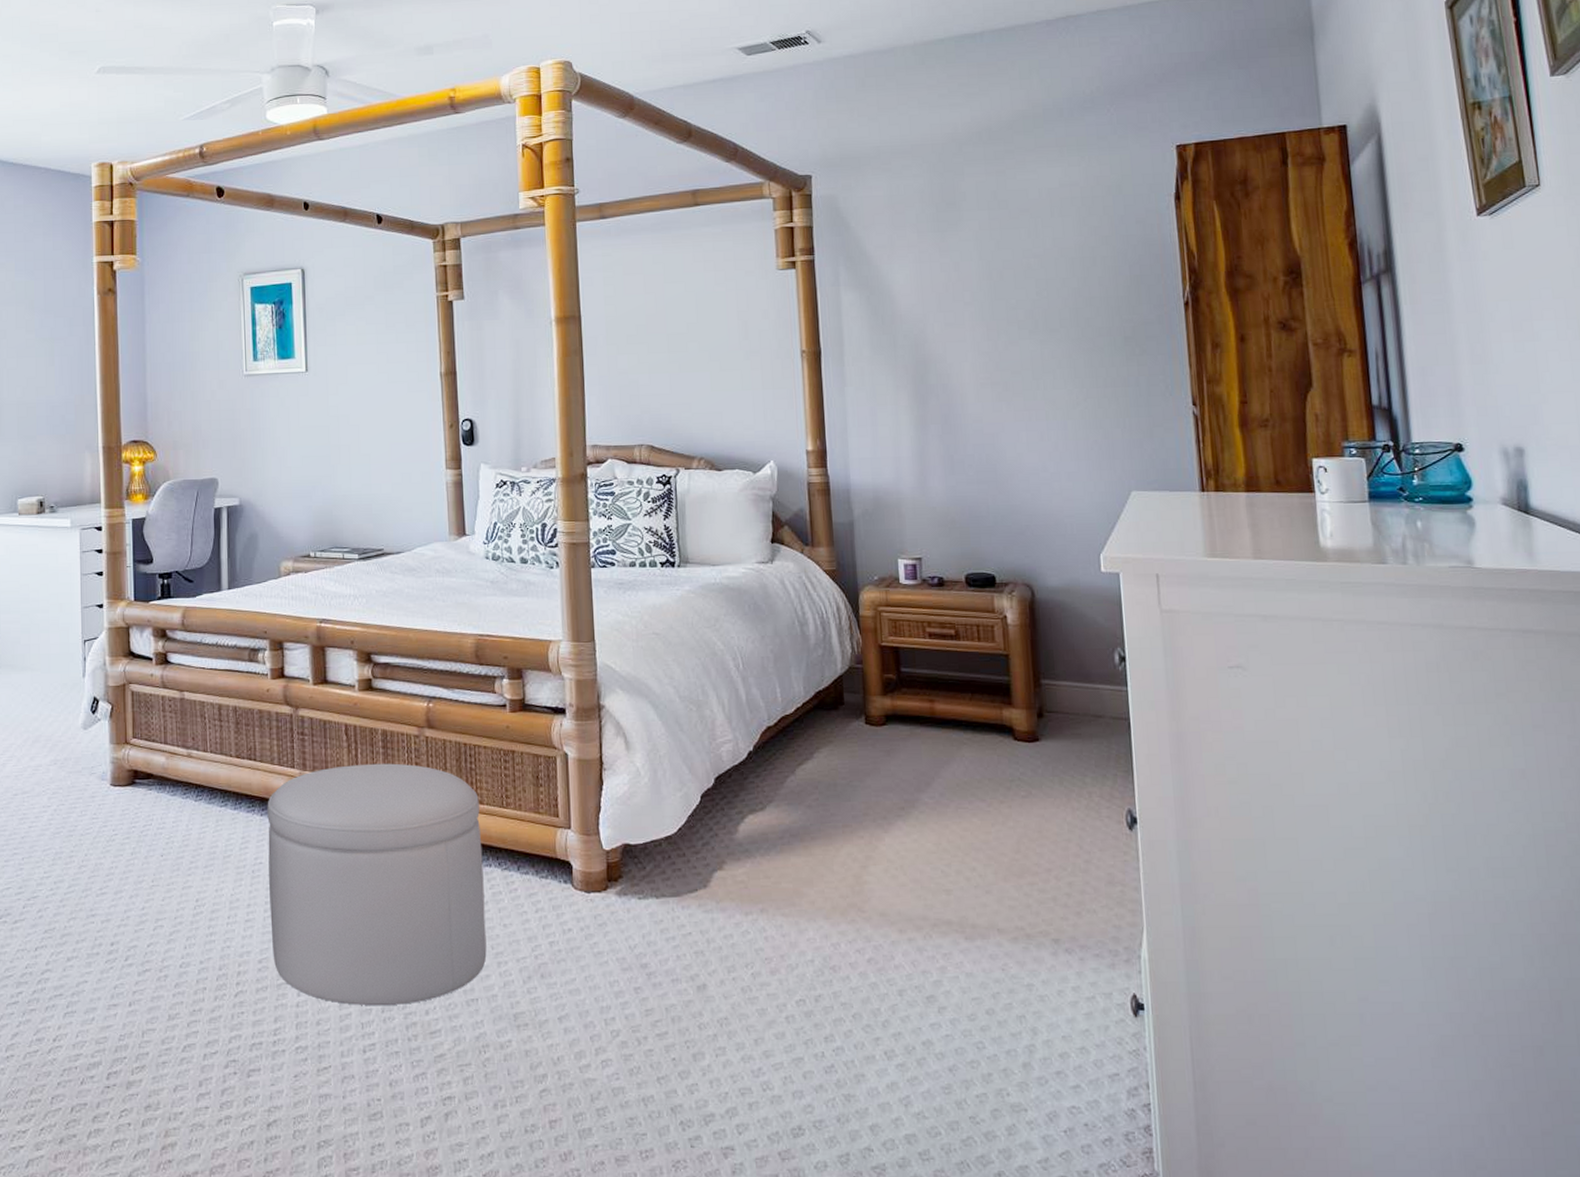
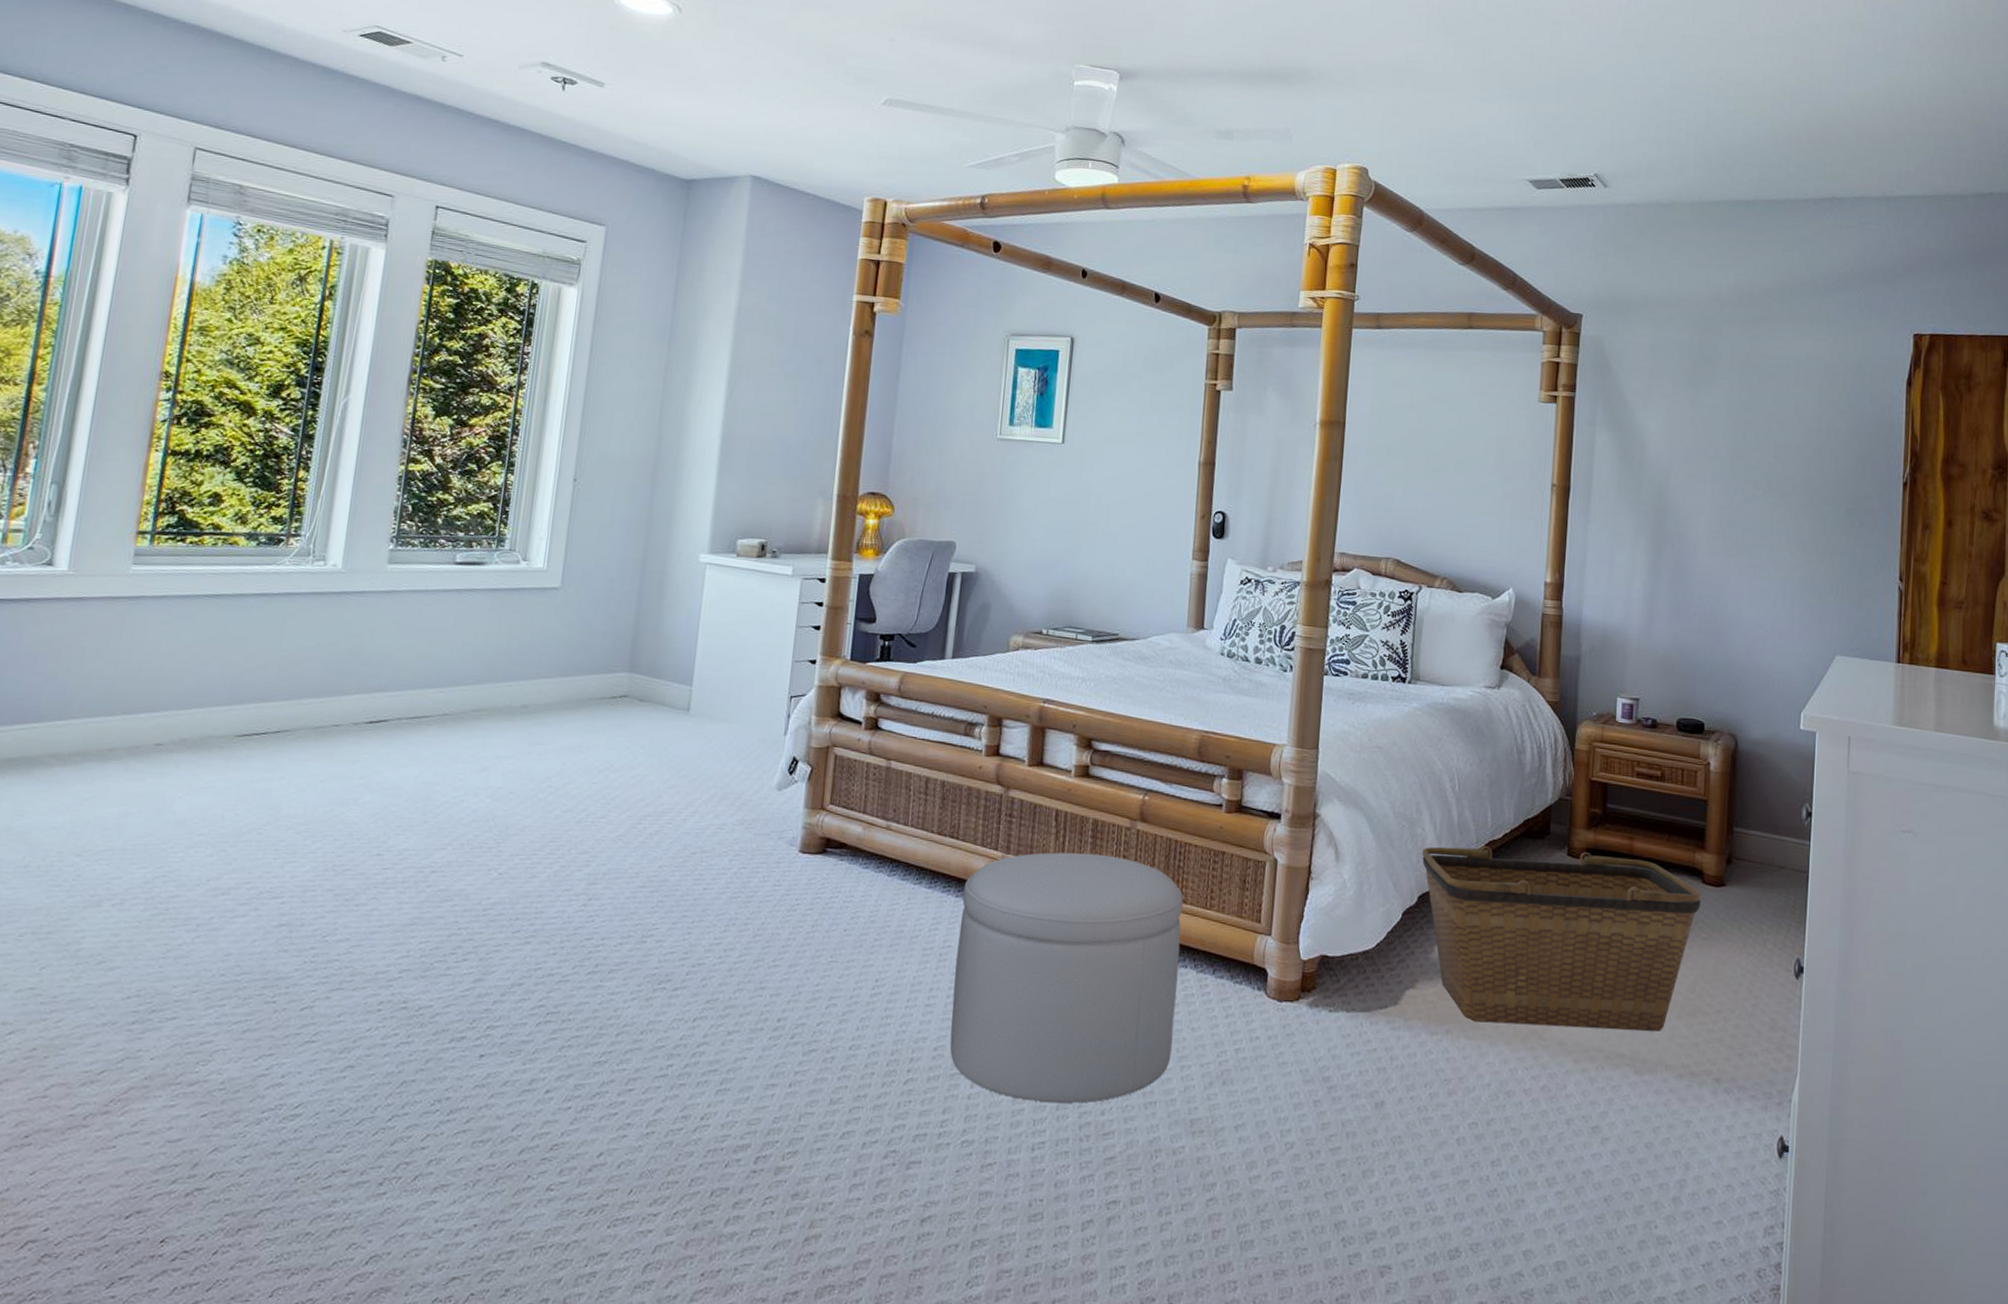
bicycle basket: none [714,719,1015,899] -> present [1422,845,1701,1031]

